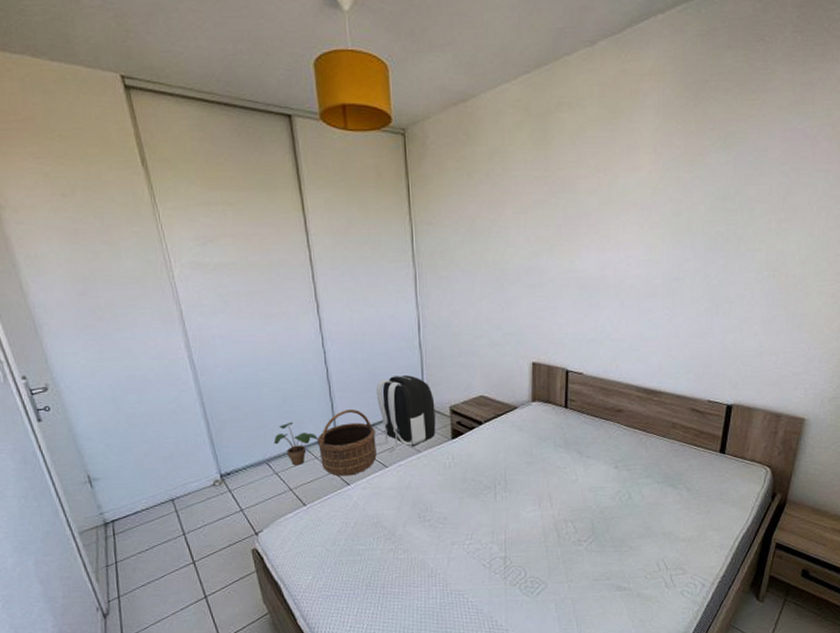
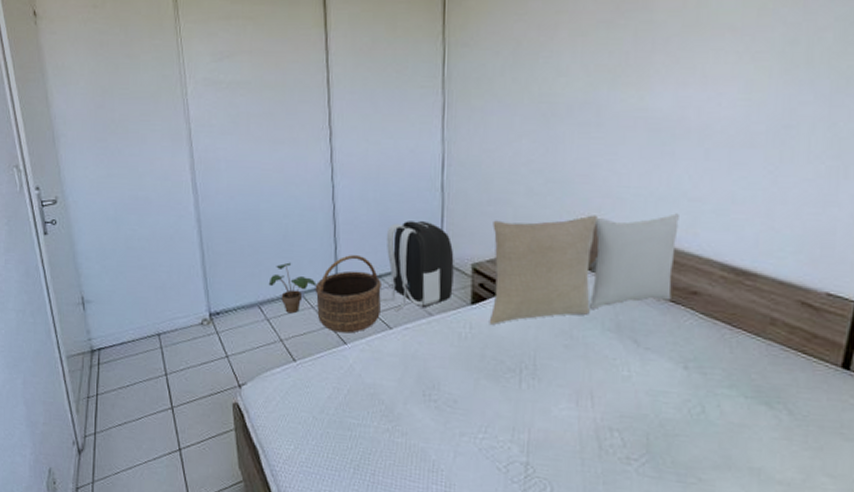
pillow: none [464,358,545,453] -> present [489,215,598,325]
pillow: none [542,351,605,433] -> present [590,213,679,311]

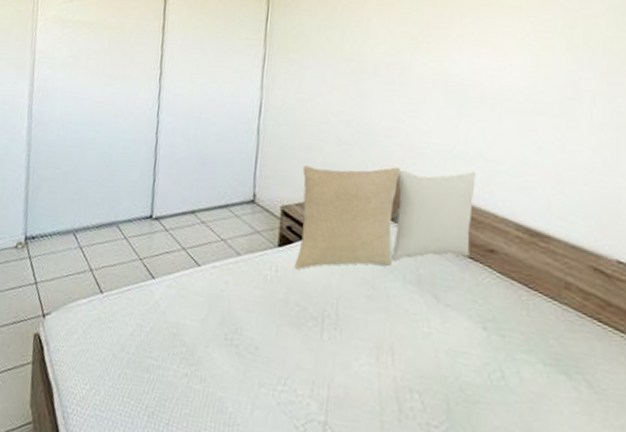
potted plant: present [268,262,316,314] -> none [86,191,132,244]
basket: present [315,255,381,334] -> none [129,188,194,268]
backpack: present [381,221,454,312] -> none [192,160,265,250]

